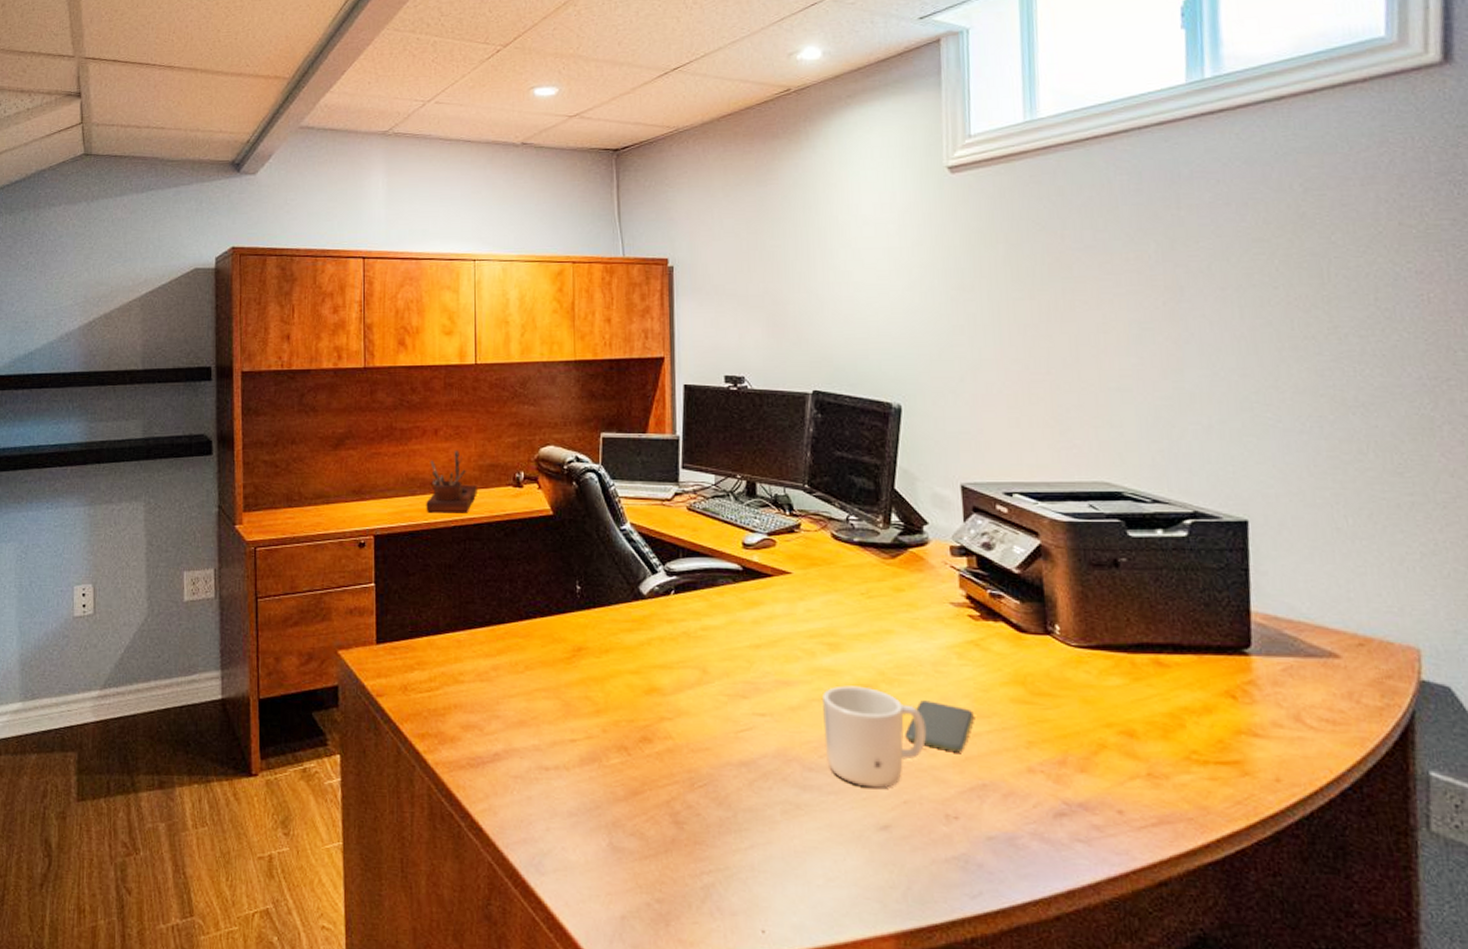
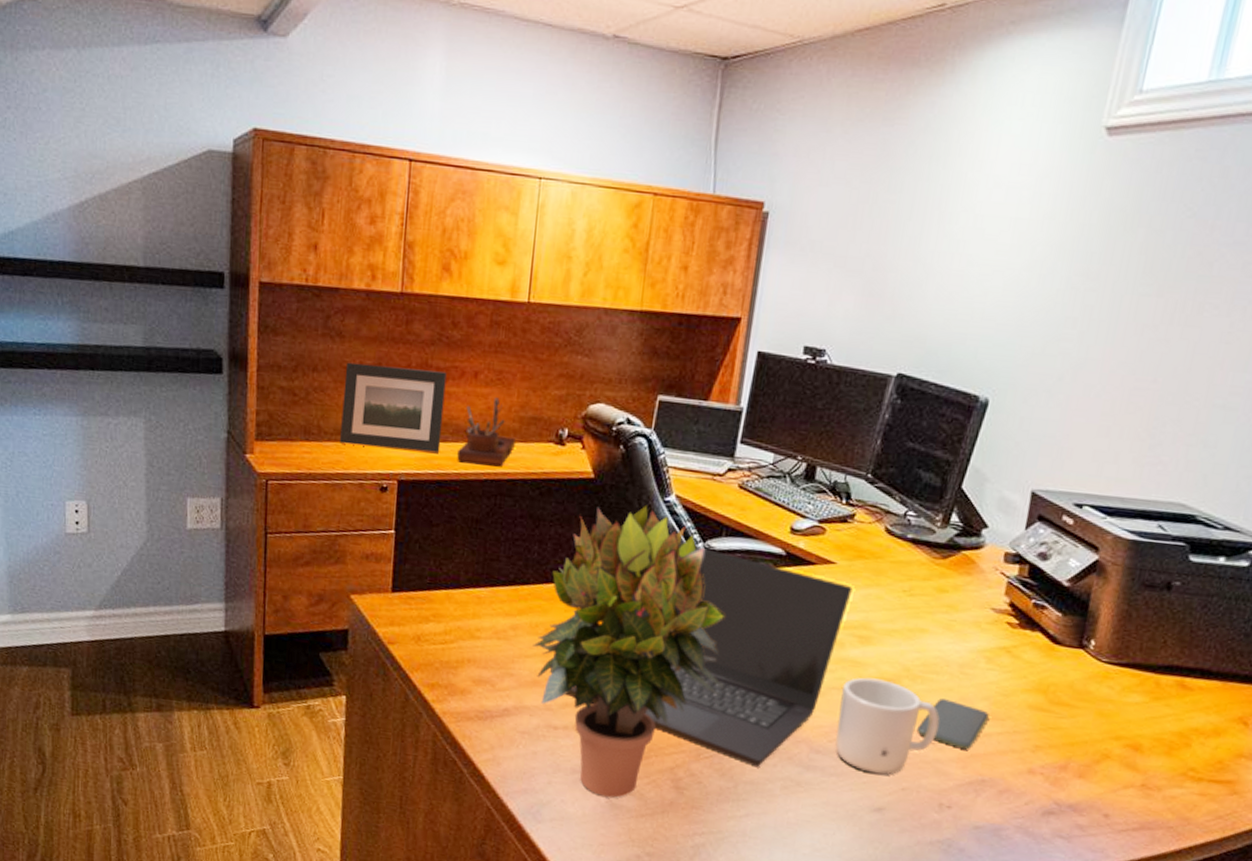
picture frame: none [318,432,410,507] -> present [339,362,447,453]
potted plant: none [515,535,706,840] -> present [533,504,725,798]
laptop: none [554,568,813,791] -> present [567,543,853,766]

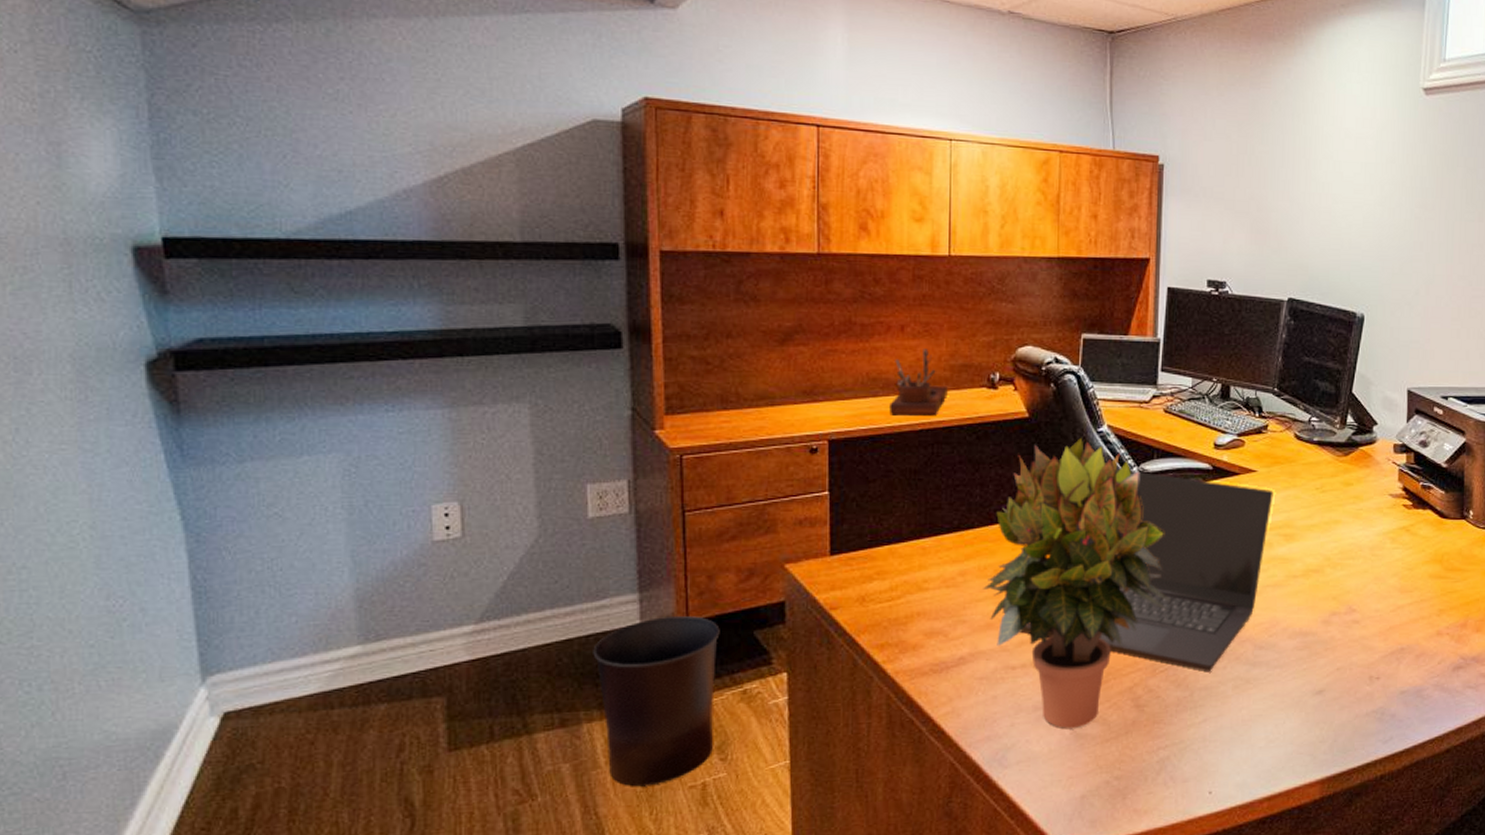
waste bin: none [185,627,291,776] -> present [593,616,720,786]
picture frame: present [339,362,447,453] -> none [760,326,872,409]
mug: present [835,677,939,775] -> none [1275,571,1360,659]
smartphone: present [916,698,989,750] -> none [1343,580,1399,624]

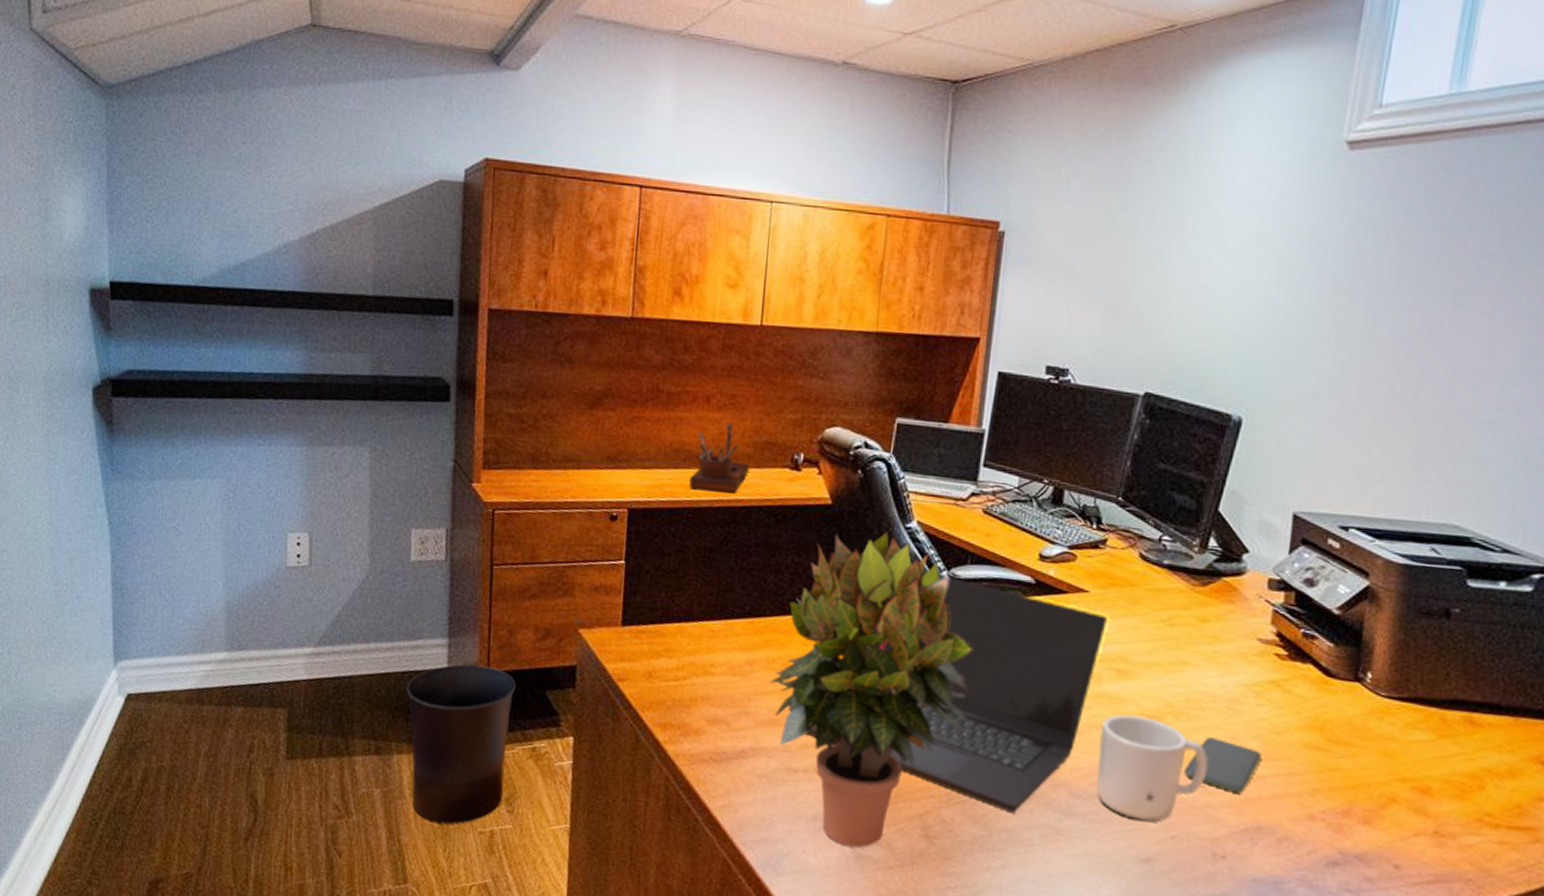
mug: none [1275,571,1360,659] -> present [1096,714,1208,822]
smartphone: none [1343,580,1399,624] -> present [1184,737,1262,794]

